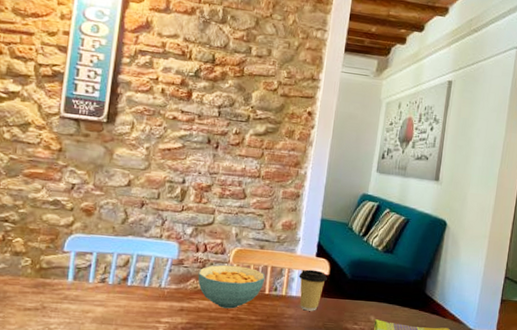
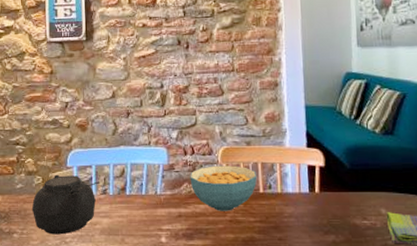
teapot: none [13,257,99,321] -> present [31,174,99,235]
coffee cup: present [299,269,327,311] -> none [292,162,324,208]

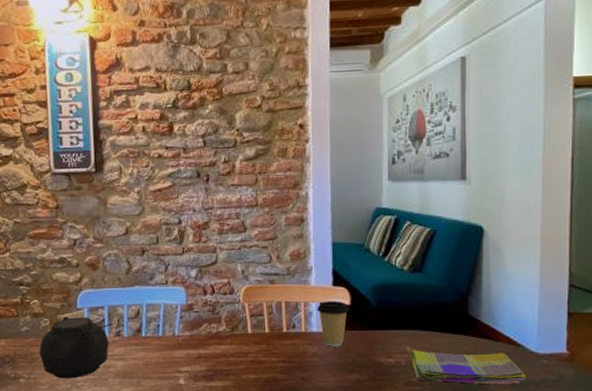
cereal bowl: present [190,165,257,211] -> none [210,305,281,352]
coffee cup: none [292,162,324,208] -> present [317,301,349,347]

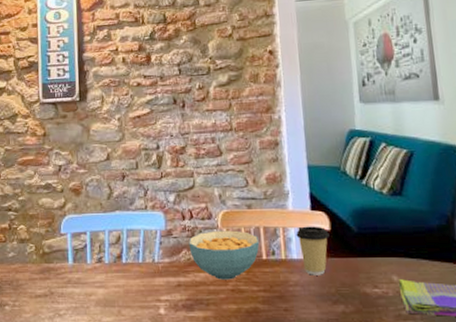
teapot: present [39,316,113,379] -> none [24,242,94,307]
cereal bowl: none [210,305,281,352] -> present [188,230,260,280]

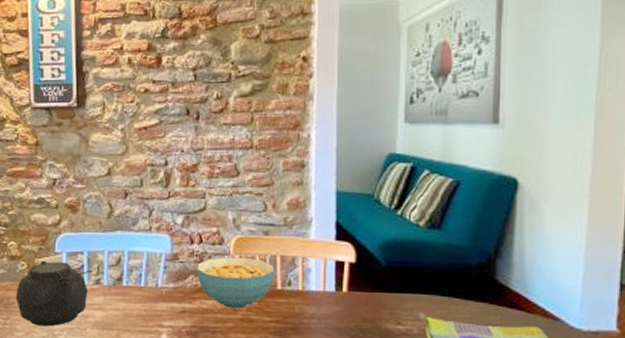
teapot: none [24,242,94,307] -> present [15,260,92,327]
coffee cup: present [296,226,330,275] -> none [316,257,354,309]

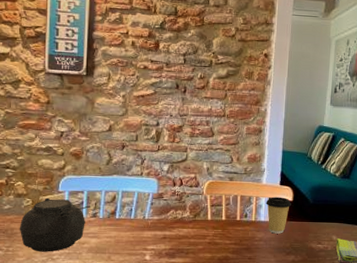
cereal bowl: present [196,257,275,309] -> none [176,196,236,235]
coffee cup: none [316,257,354,309] -> present [266,196,291,234]

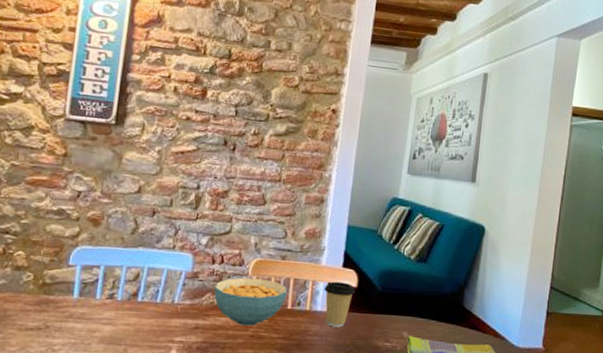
teapot: present [19,198,90,252] -> none [14,272,107,341]
cereal bowl: none [176,196,236,235] -> present [214,277,288,326]

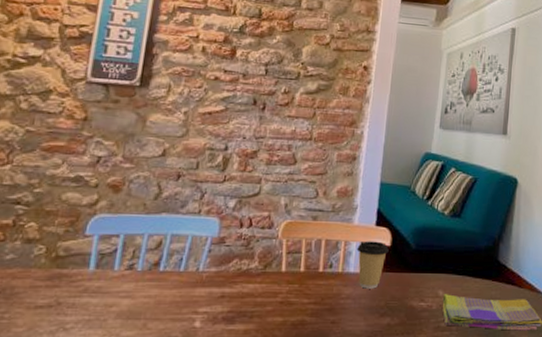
cereal bowl: present [214,277,288,326] -> none [241,240,319,292]

